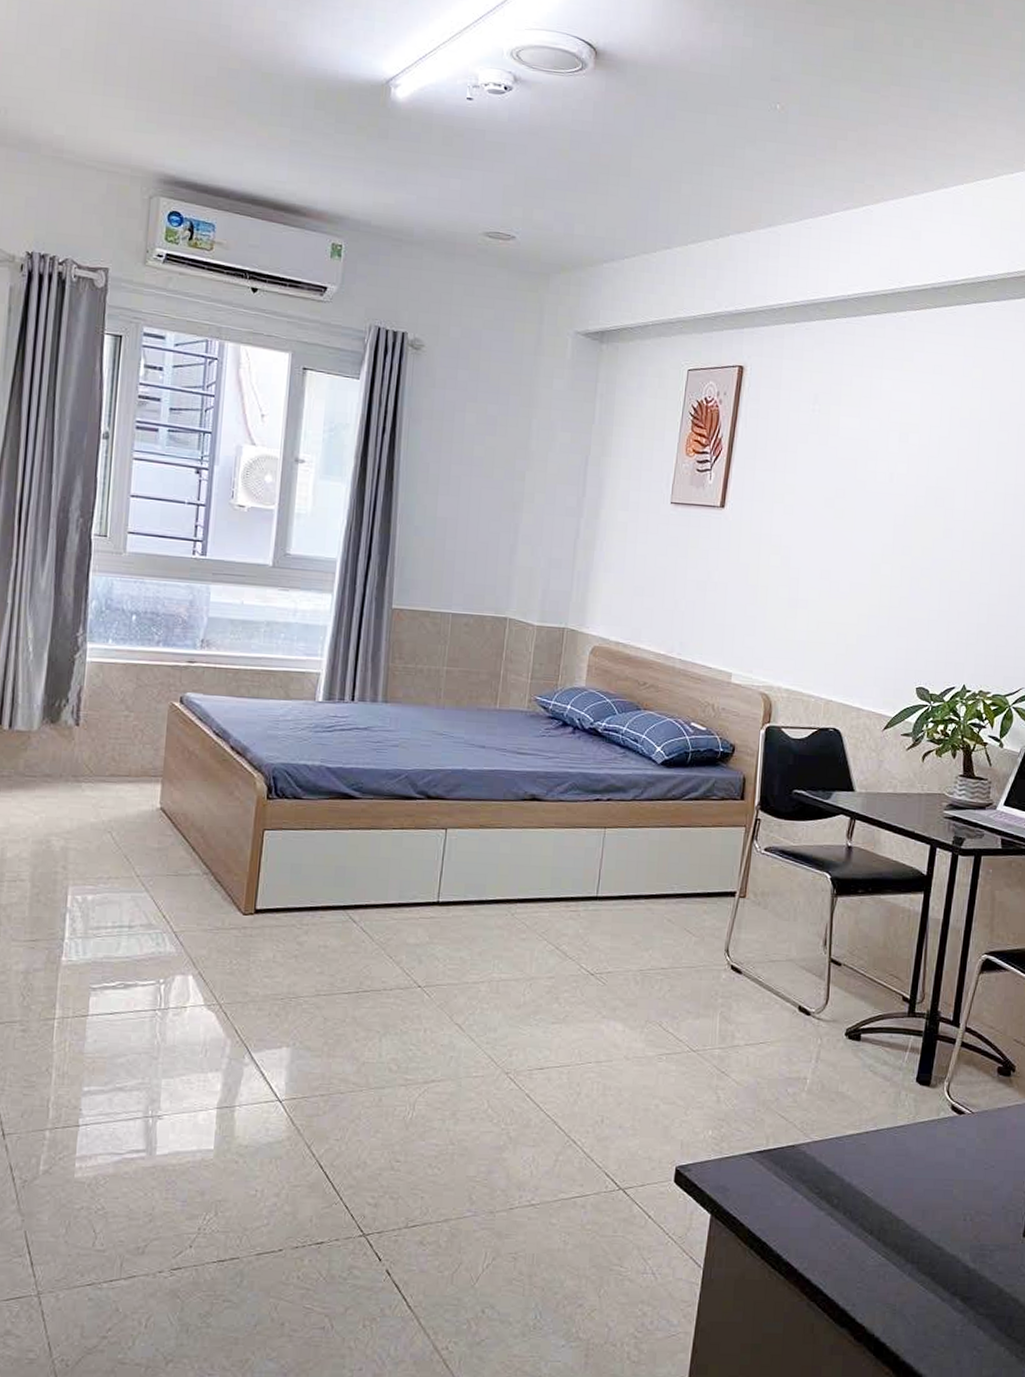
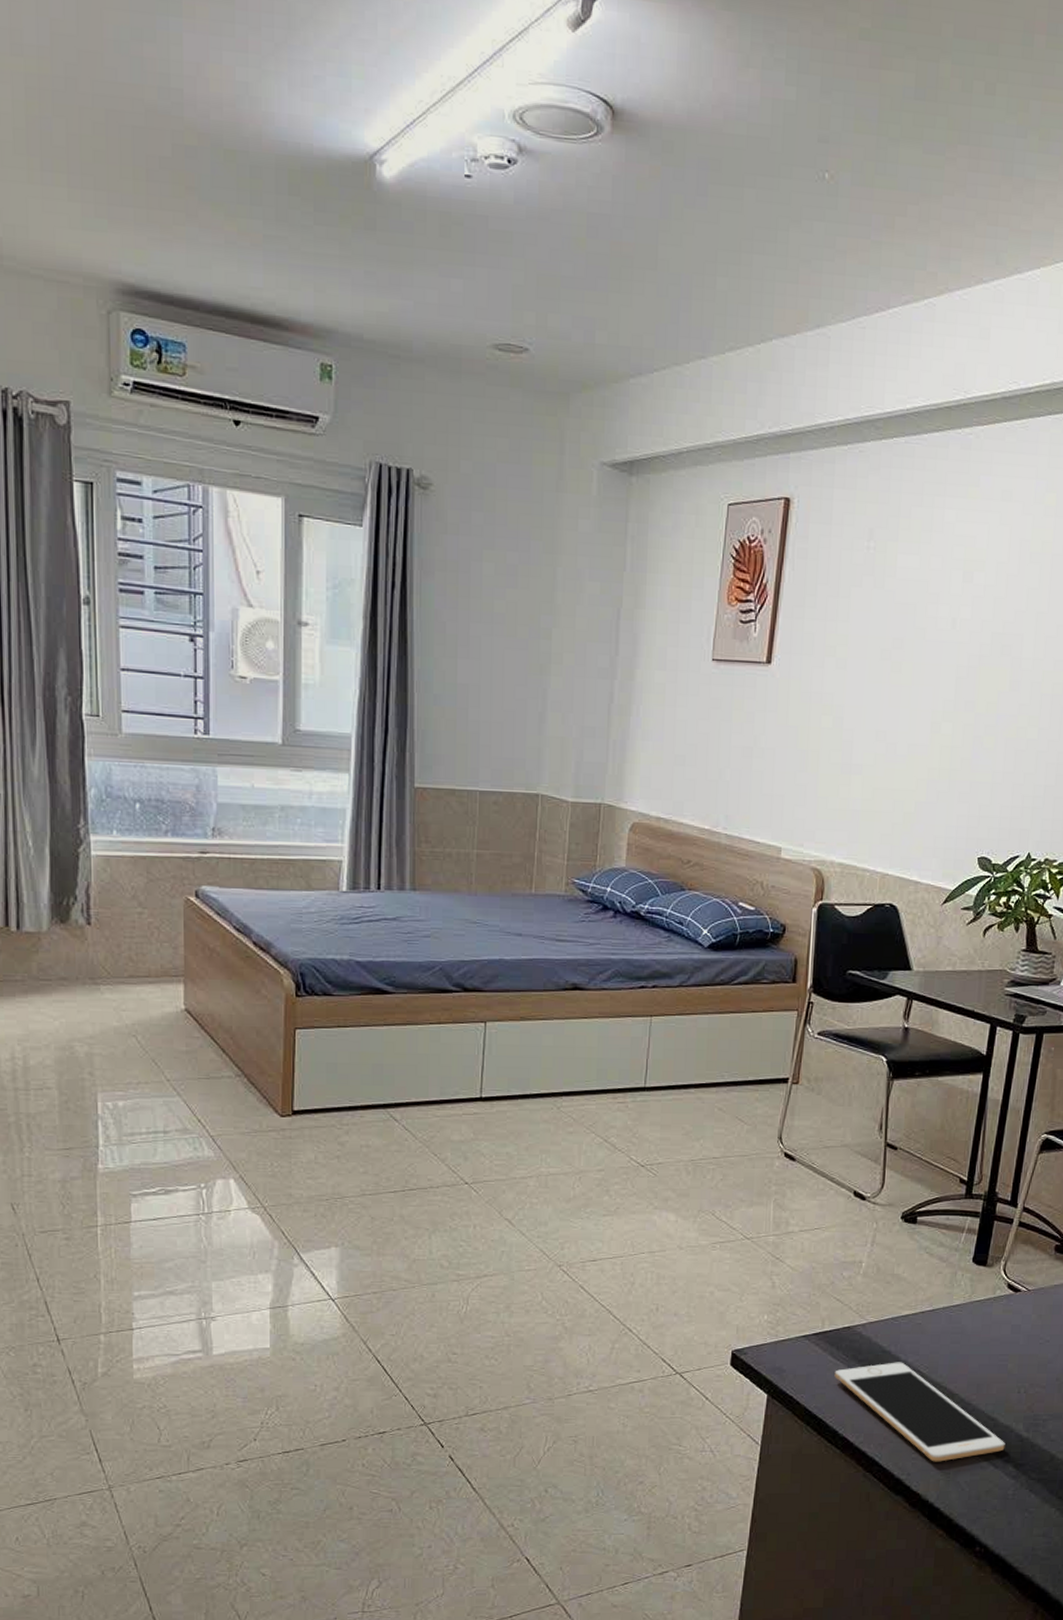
cell phone: none [778,1184,952,1293] -> present [834,1362,1006,1462]

